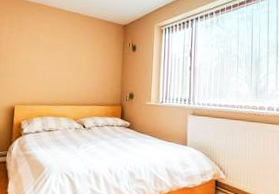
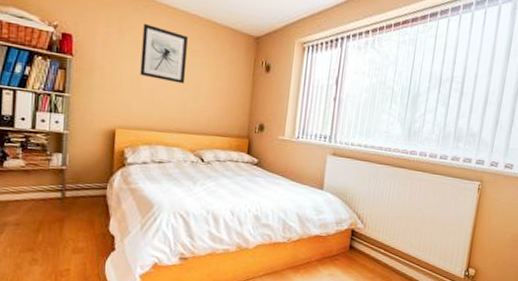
wall art: none [34,22,71,66] -> present [140,23,188,84]

